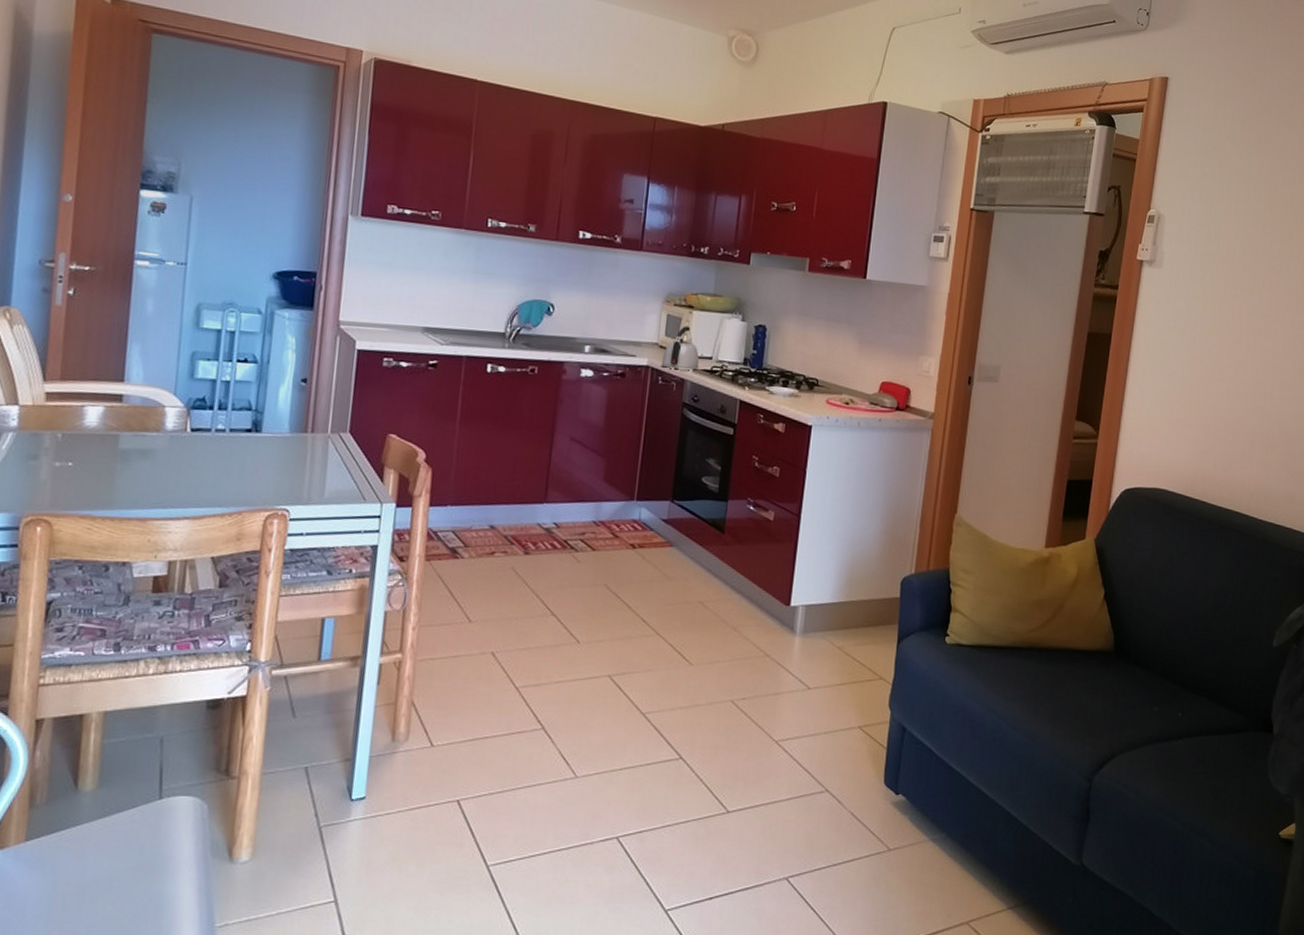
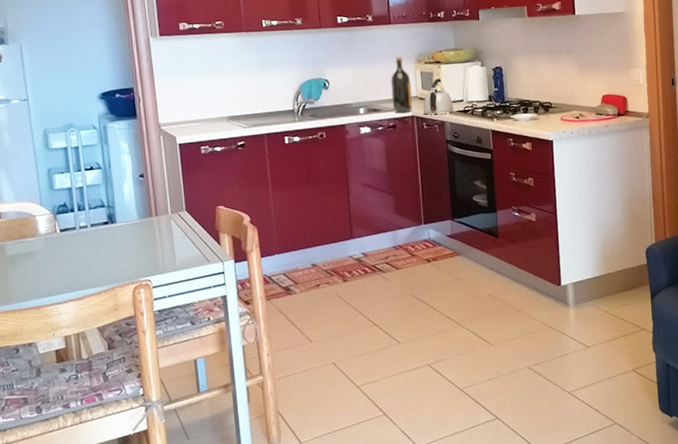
wine bottle: none [625,291,654,361] -> present [390,57,413,114]

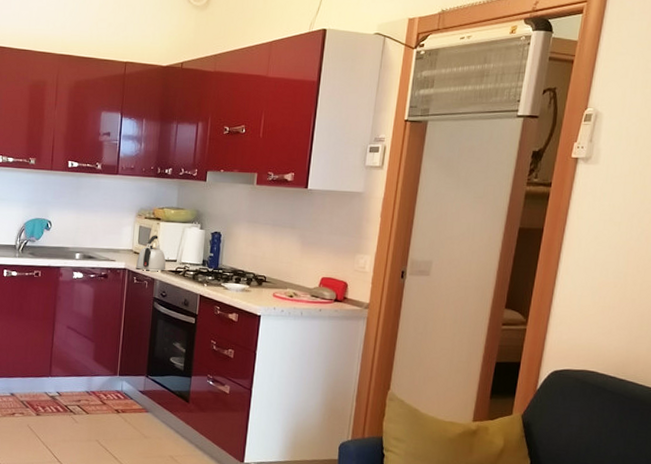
wine bottle: present [390,57,413,114] -> none [107,208,129,265]

